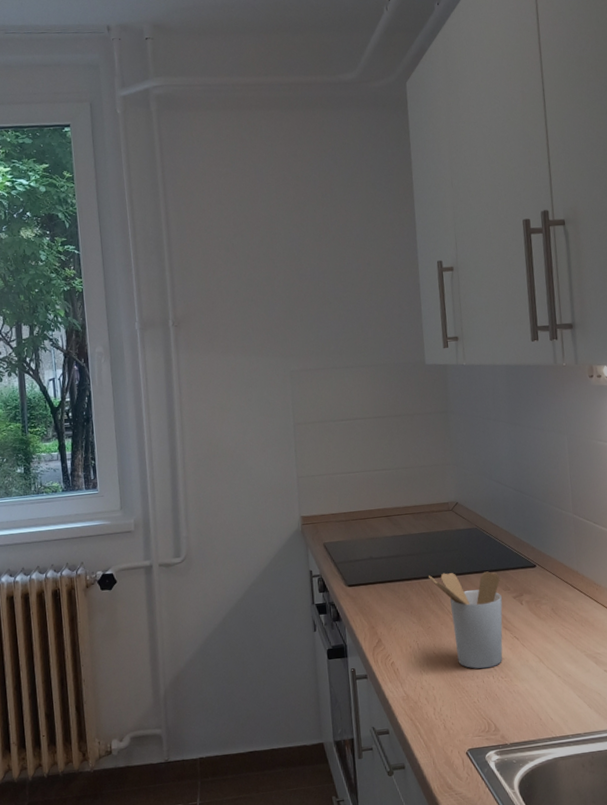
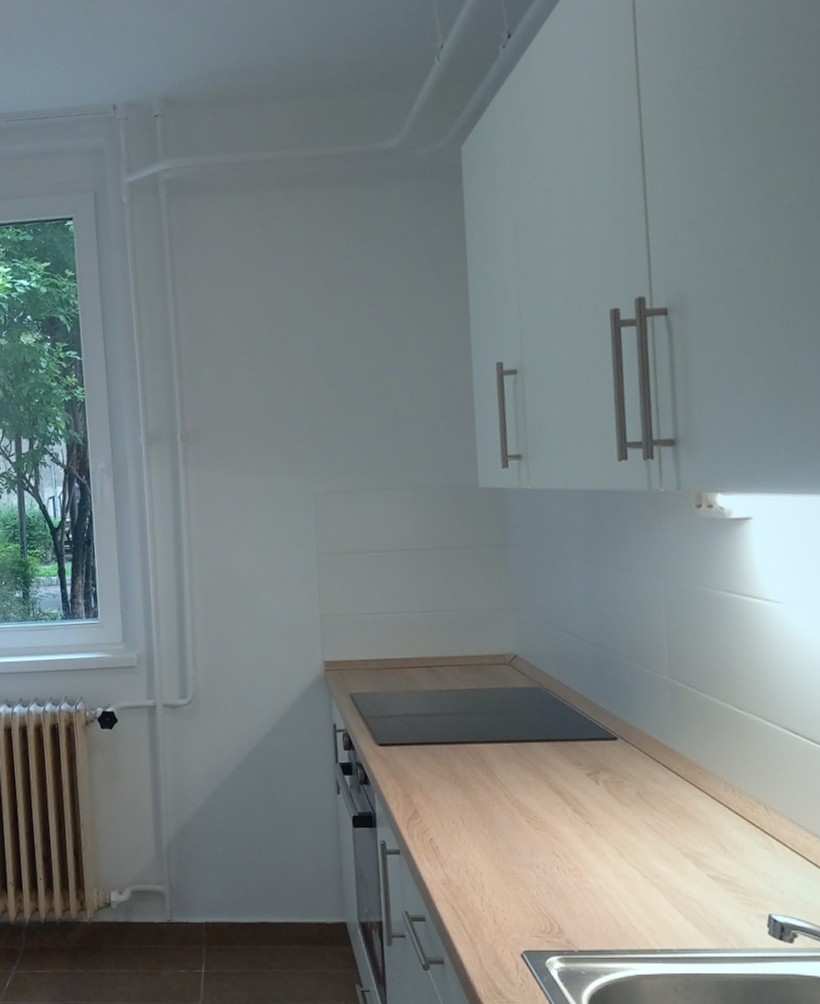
utensil holder: present [428,571,503,669] -> none [476,738,572,857]

